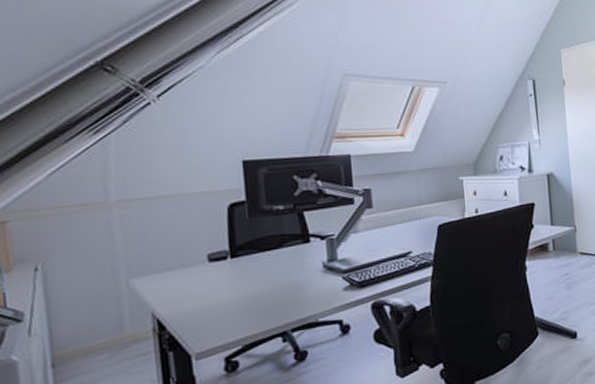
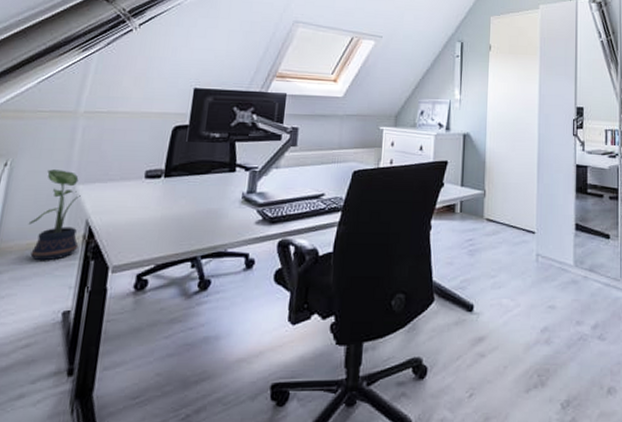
potted plant: none [83,266,151,362] -> present [28,169,81,261]

